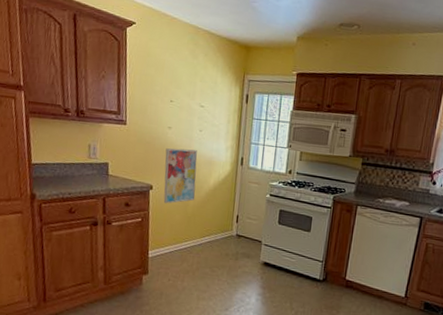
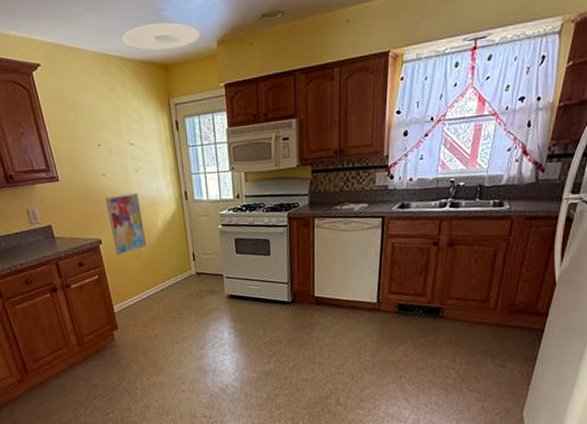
ceiling light: none [214,10,284,35] -> present [122,22,201,51]

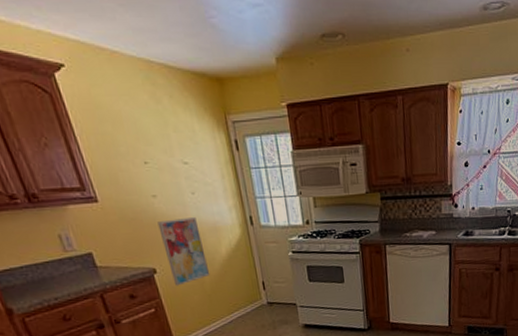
ceiling light: present [122,22,201,51] -> none [166,31,257,61]

